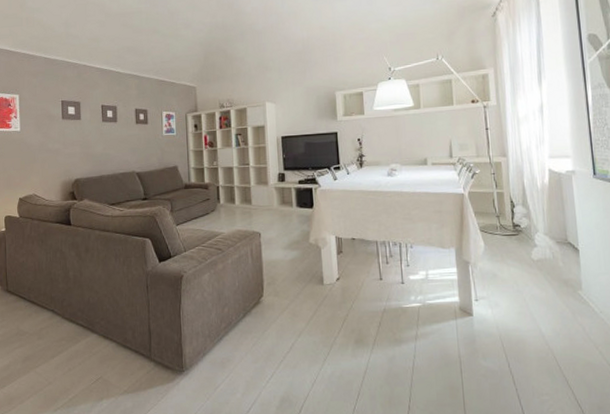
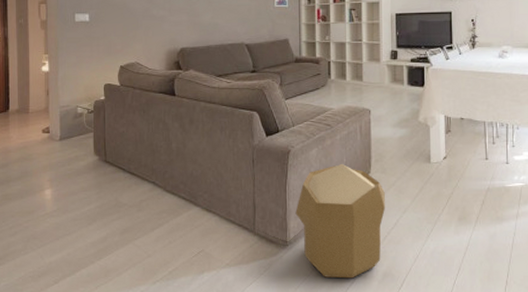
pouf: none [190,287,280,405] -> present [295,163,386,279]

